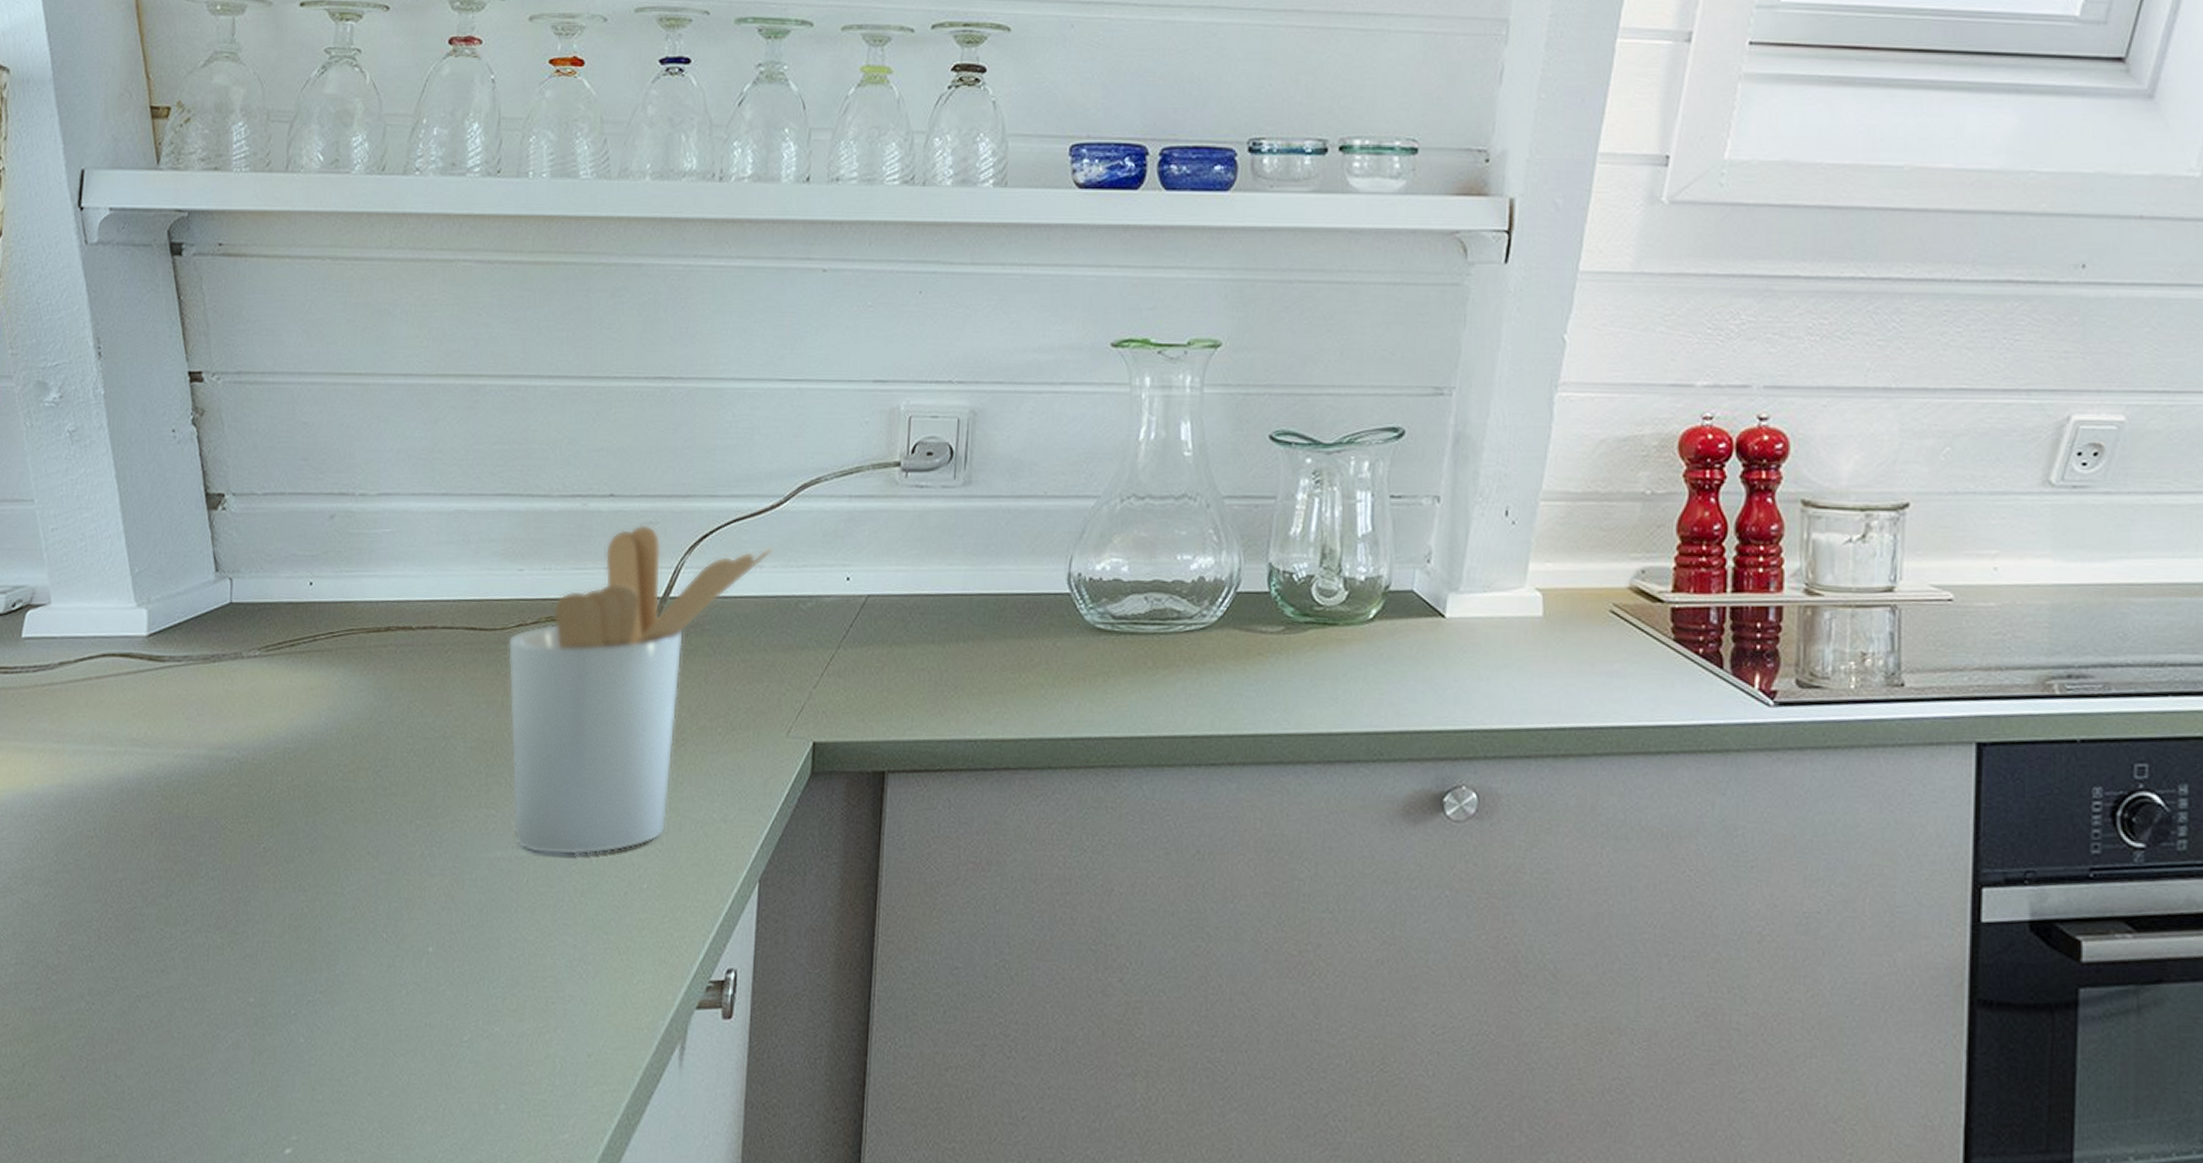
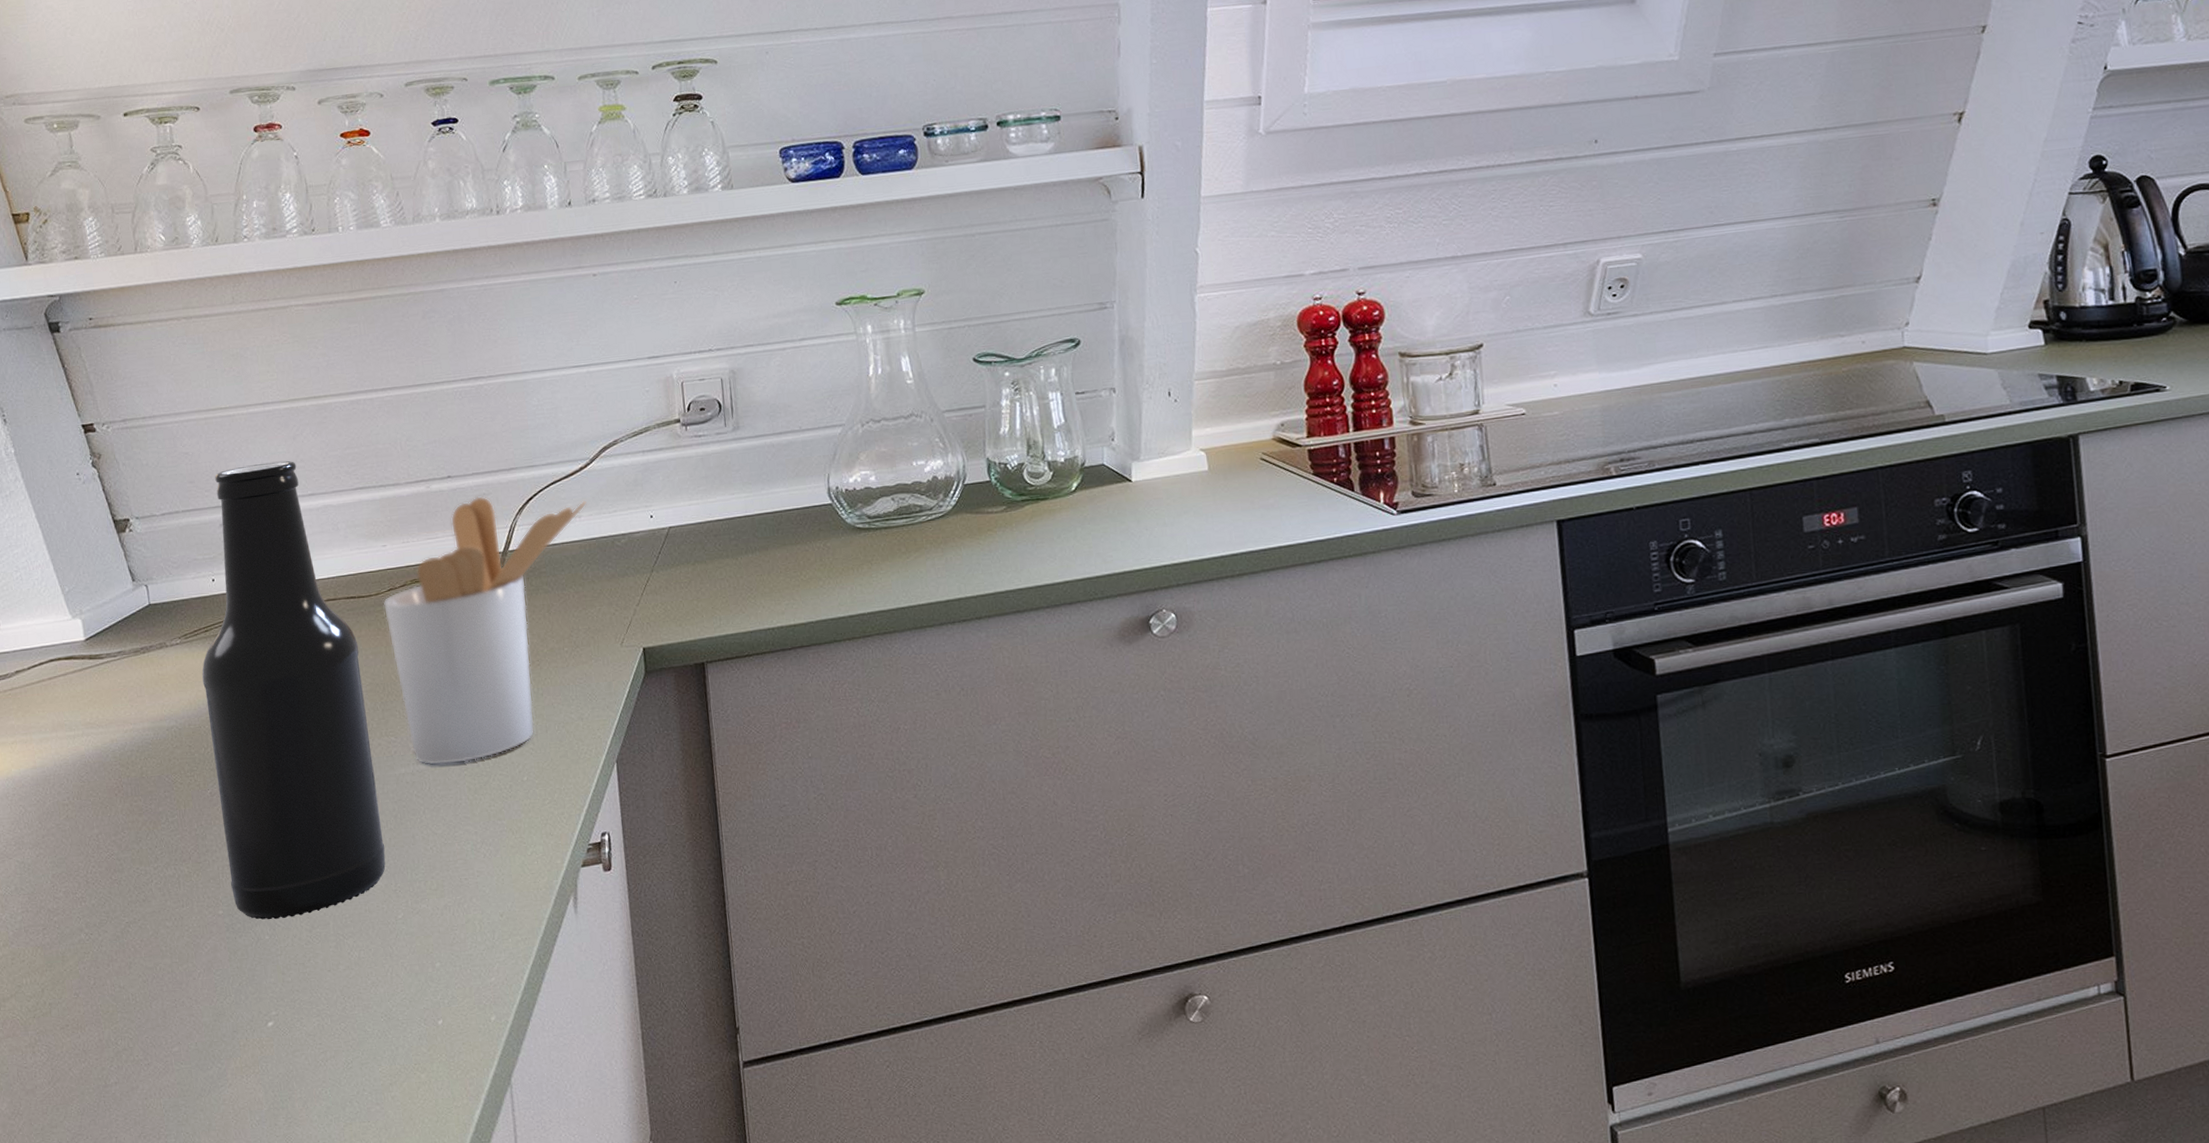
beer bottle: none [269,447,471,1019] -> present [202,460,386,920]

